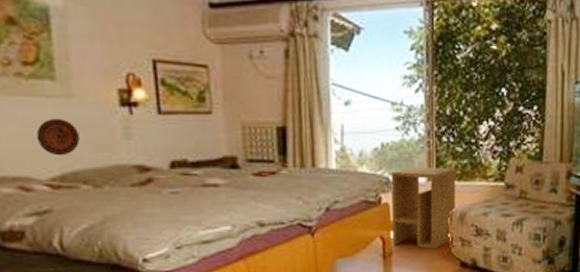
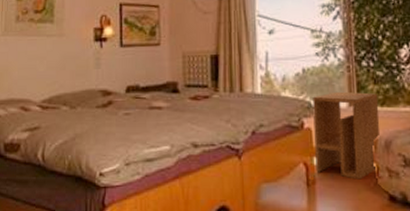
decorative plate: present [36,118,80,156] -> none [37,52,64,82]

